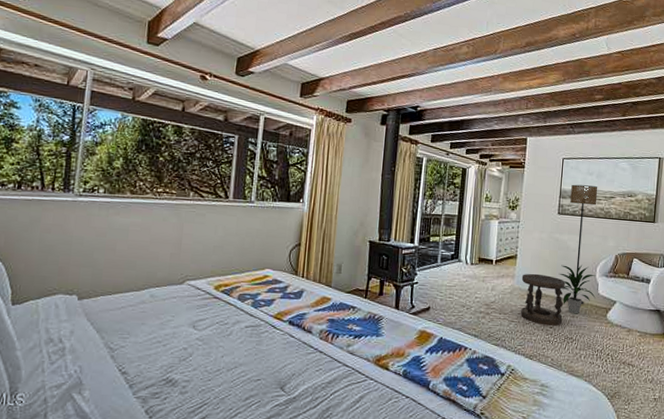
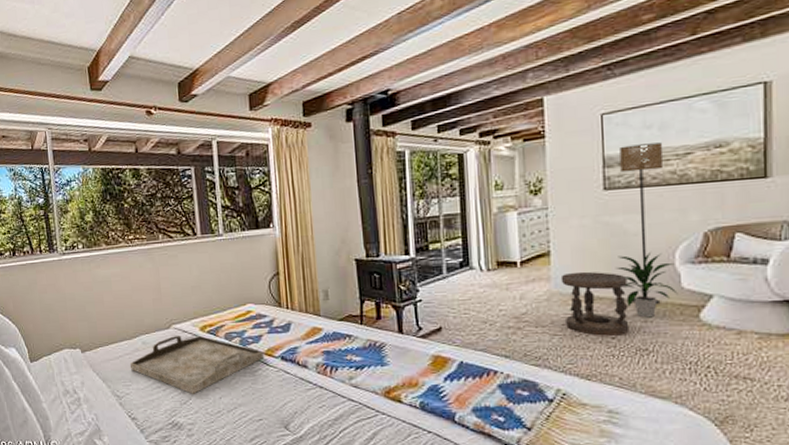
serving tray: none [131,292,274,351] -> present [129,336,265,394]

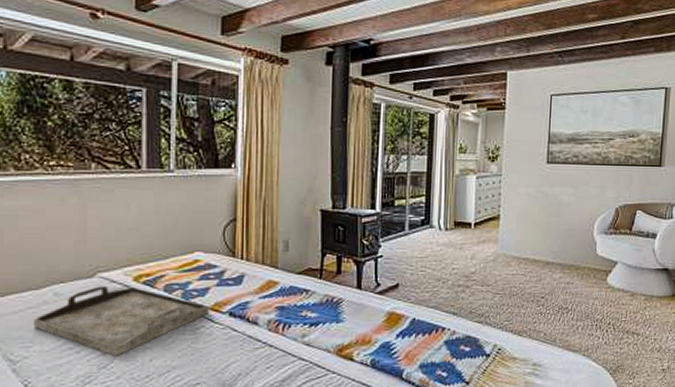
stool: present [560,271,630,336] -> none [506,236,558,295]
indoor plant: present [615,252,678,318] -> none [549,222,594,280]
floor lamp: present [620,142,664,304] -> none [560,126,594,268]

